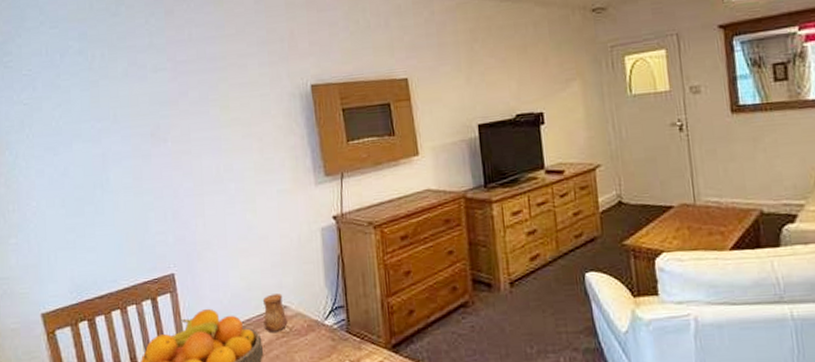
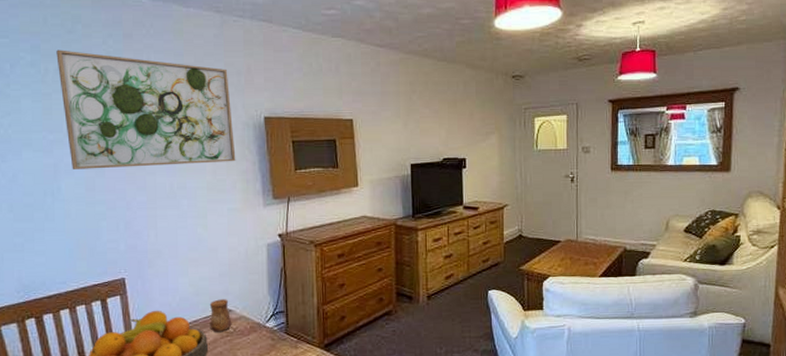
wall art: none [102,34,283,158] -> present [56,50,236,169]

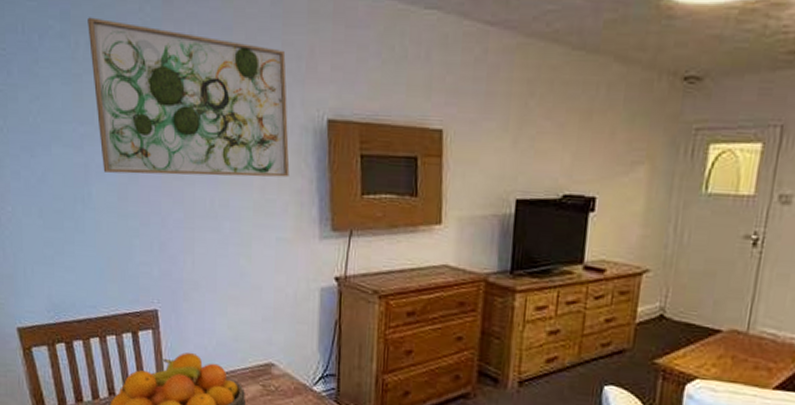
cup: present [209,299,232,332] -> none [248,349,274,389]

